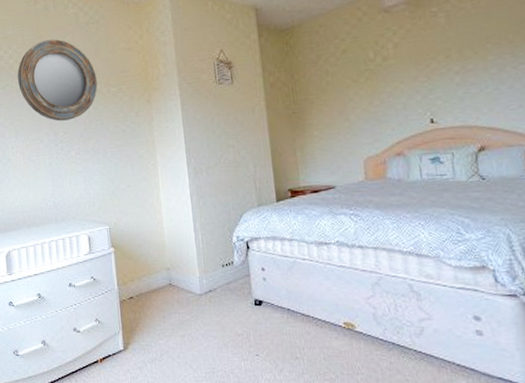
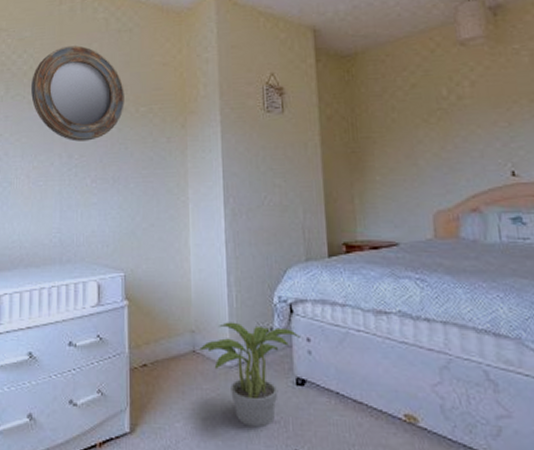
potted plant: none [174,259,256,339] -> present [199,322,300,426]

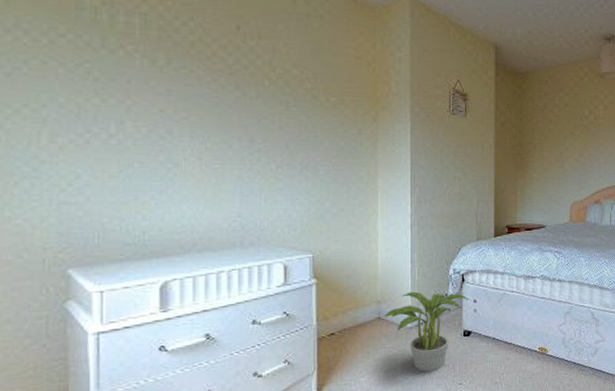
home mirror: present [31,45,124,142] -> none [201,21,314,126]

